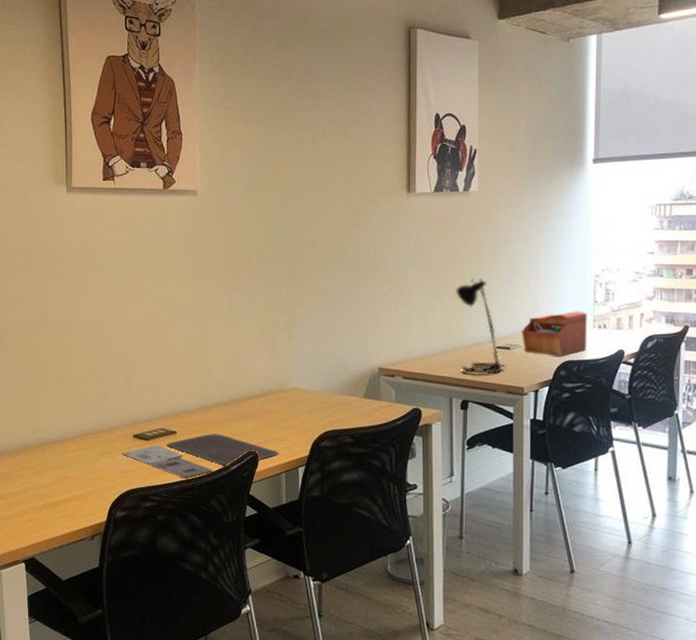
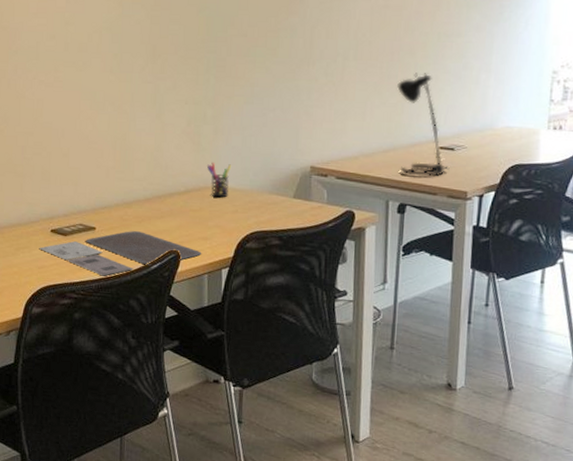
pen holder: none [281,366,305,400] -> present [206,162,232,198]
sewing box: present [521,311,587,356] -> none [467,110,542,159]

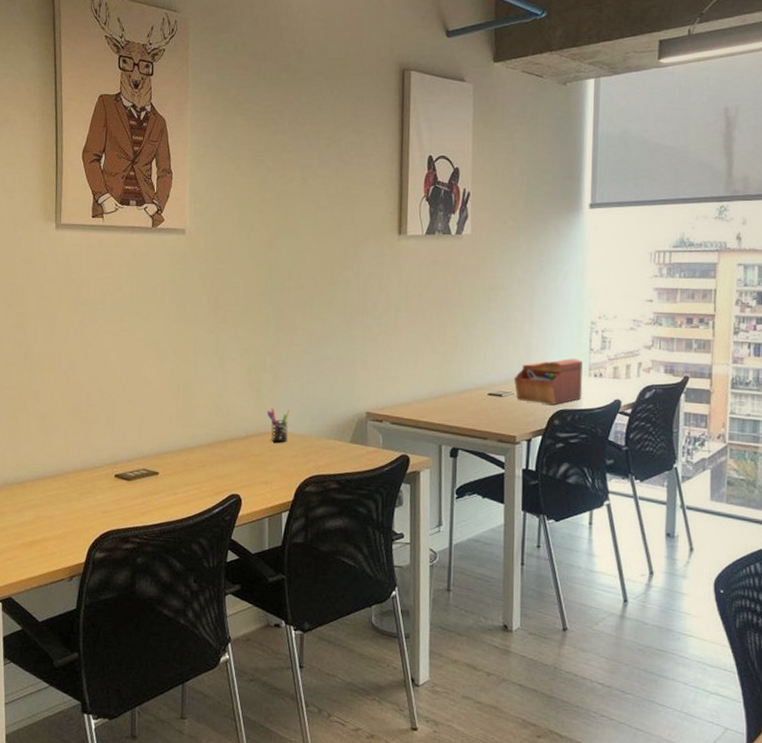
mouse pad: present [39,231,202,276] -> none [103,475,263,521]
desk lamp: present [397,73,450,177] -> none [447,323,498,422]
sewing box: none [467,110,542,159] -> present [513,358,582,405]

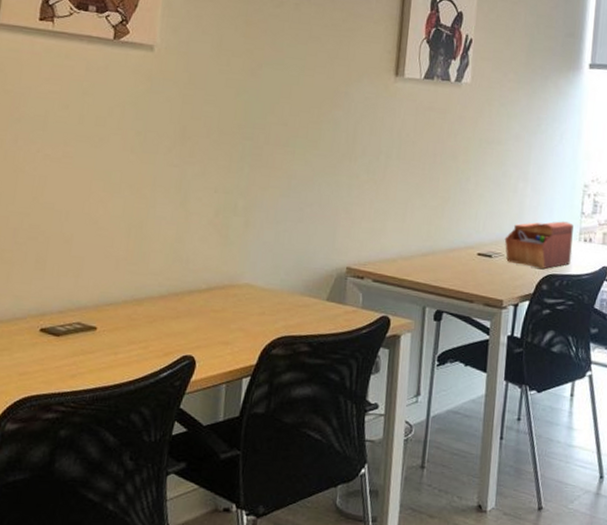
pen holder: present [266,408,291,443] -> none [233,258,262,298]

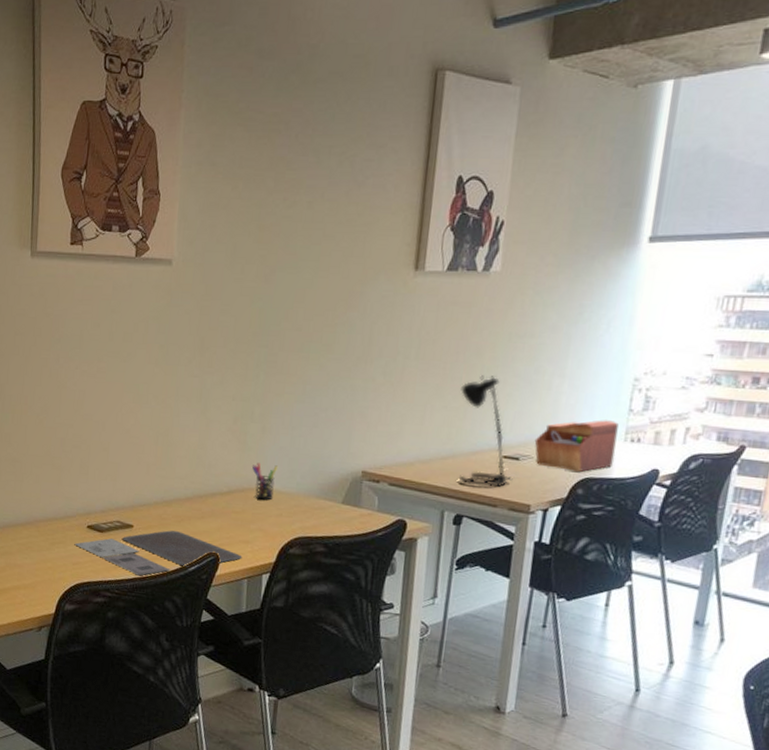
mouse pad: none [22,332,221,385] -> present [74,530,243,576]
pen holder: none [233,258,262,298] -> present [251,462,278,500]
desk lamp: none [438,177,487,283] -> present [459,375,513,487]

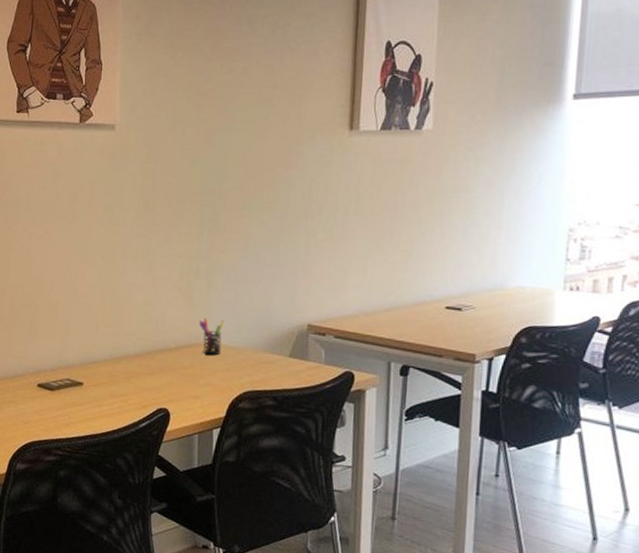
mouse pad: present [74,530,243,576] -> none [25,387,193,433]
desk lamp: present [459,375,513,487] -> none [400,229,457,338]
sewing box: present [534,420,619,472] -> none [475,269,557,321]

